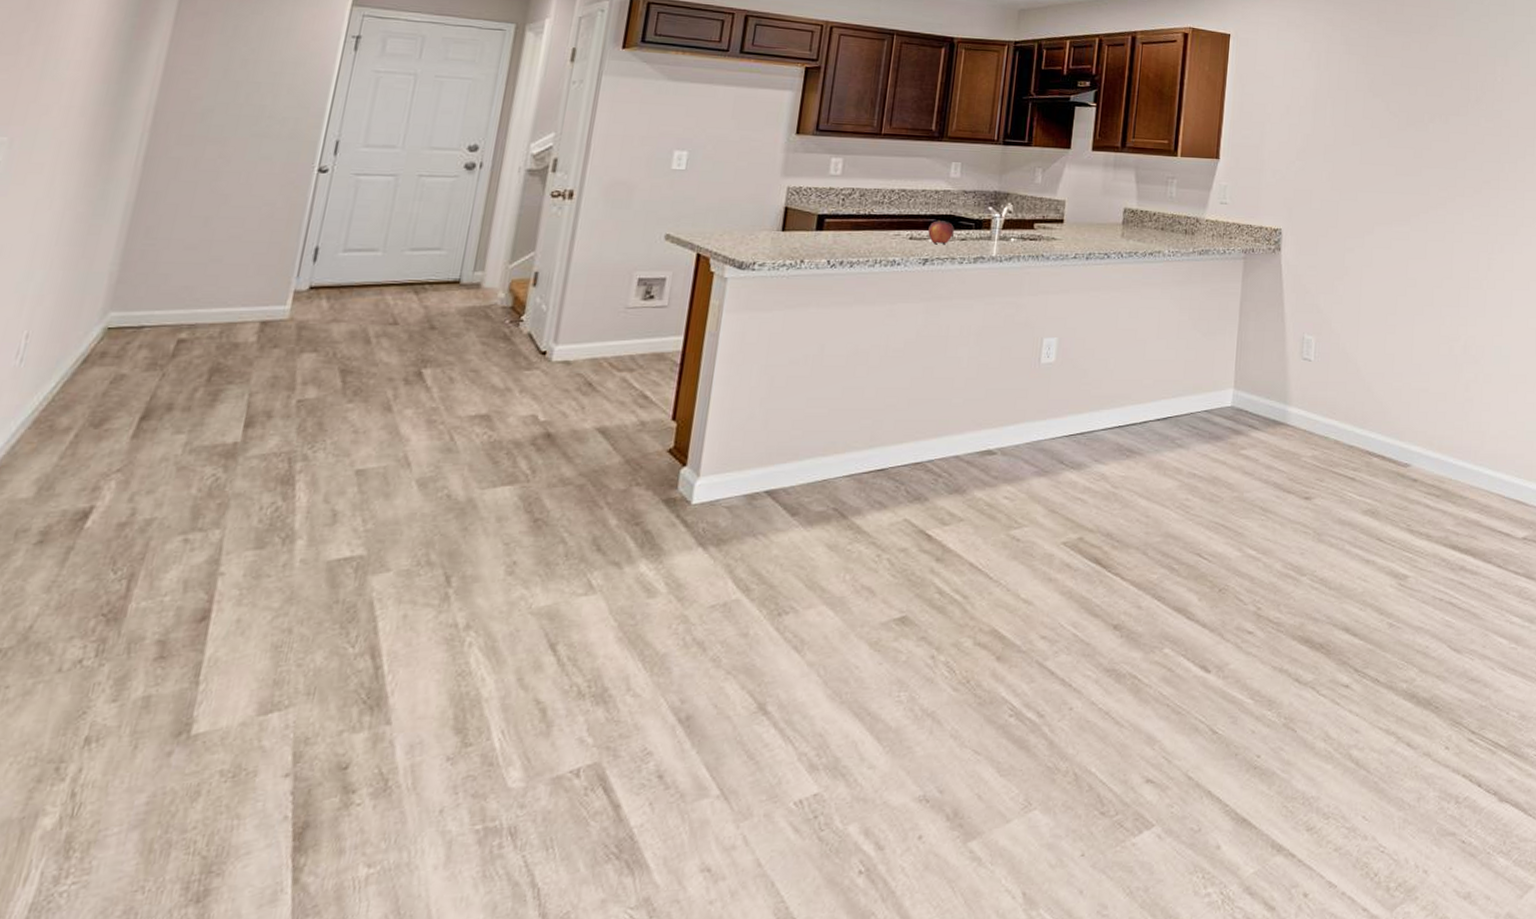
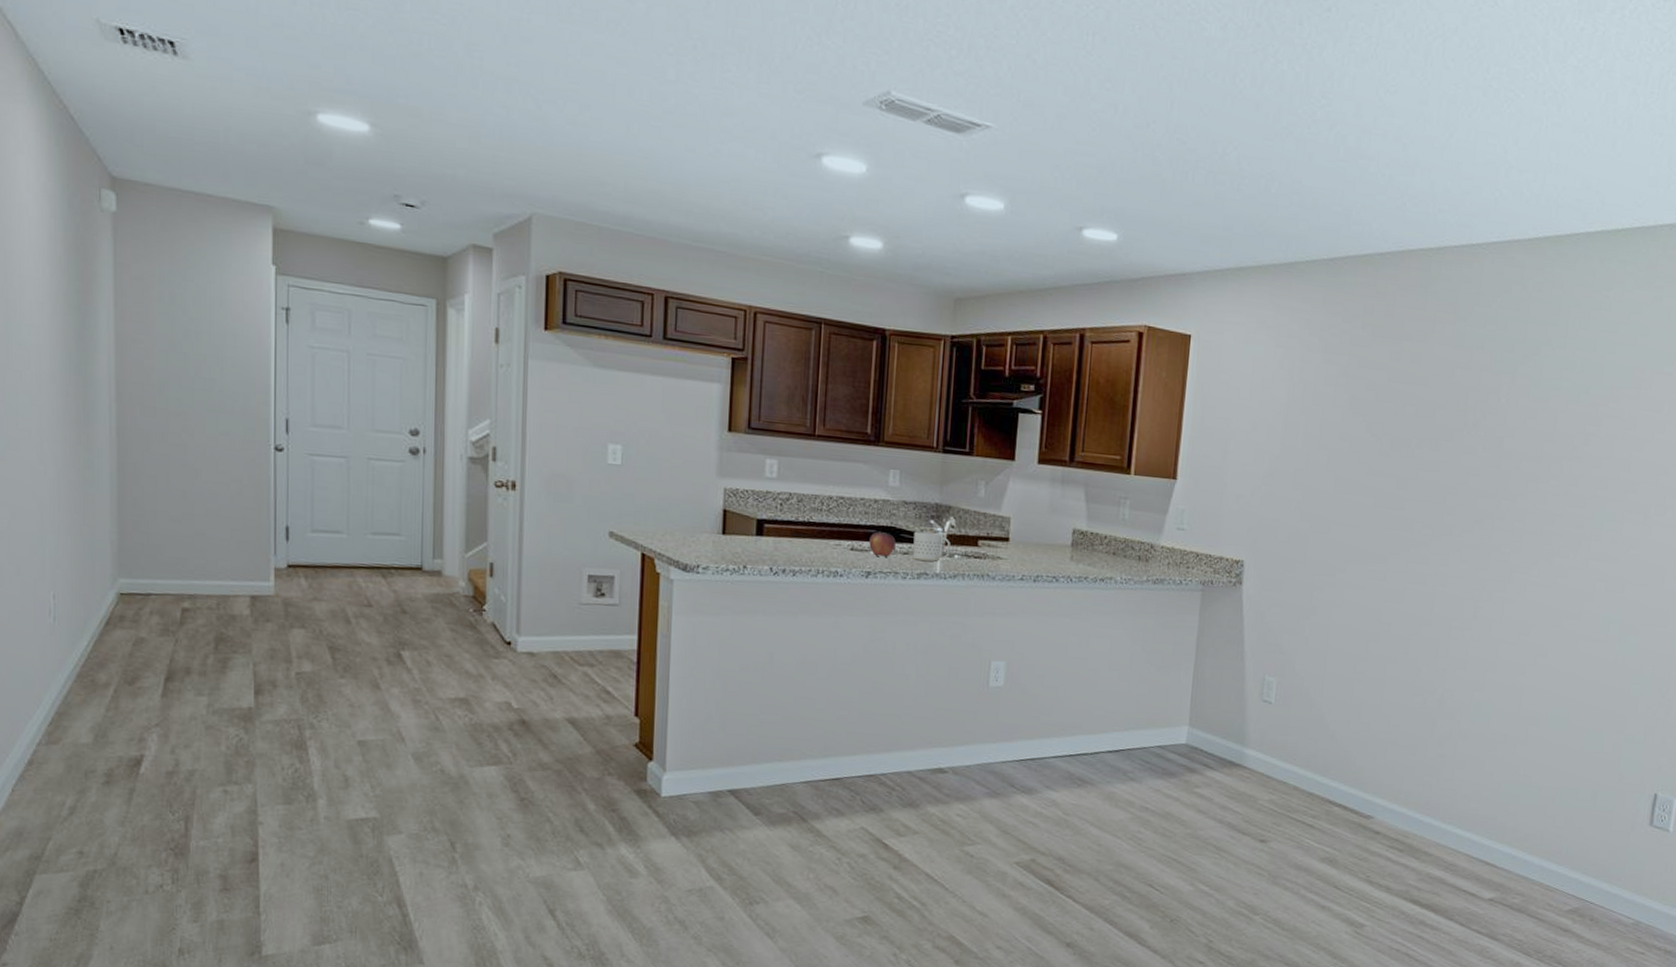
mug: none [970,217,1007,246] -> present [912,531,951,562]

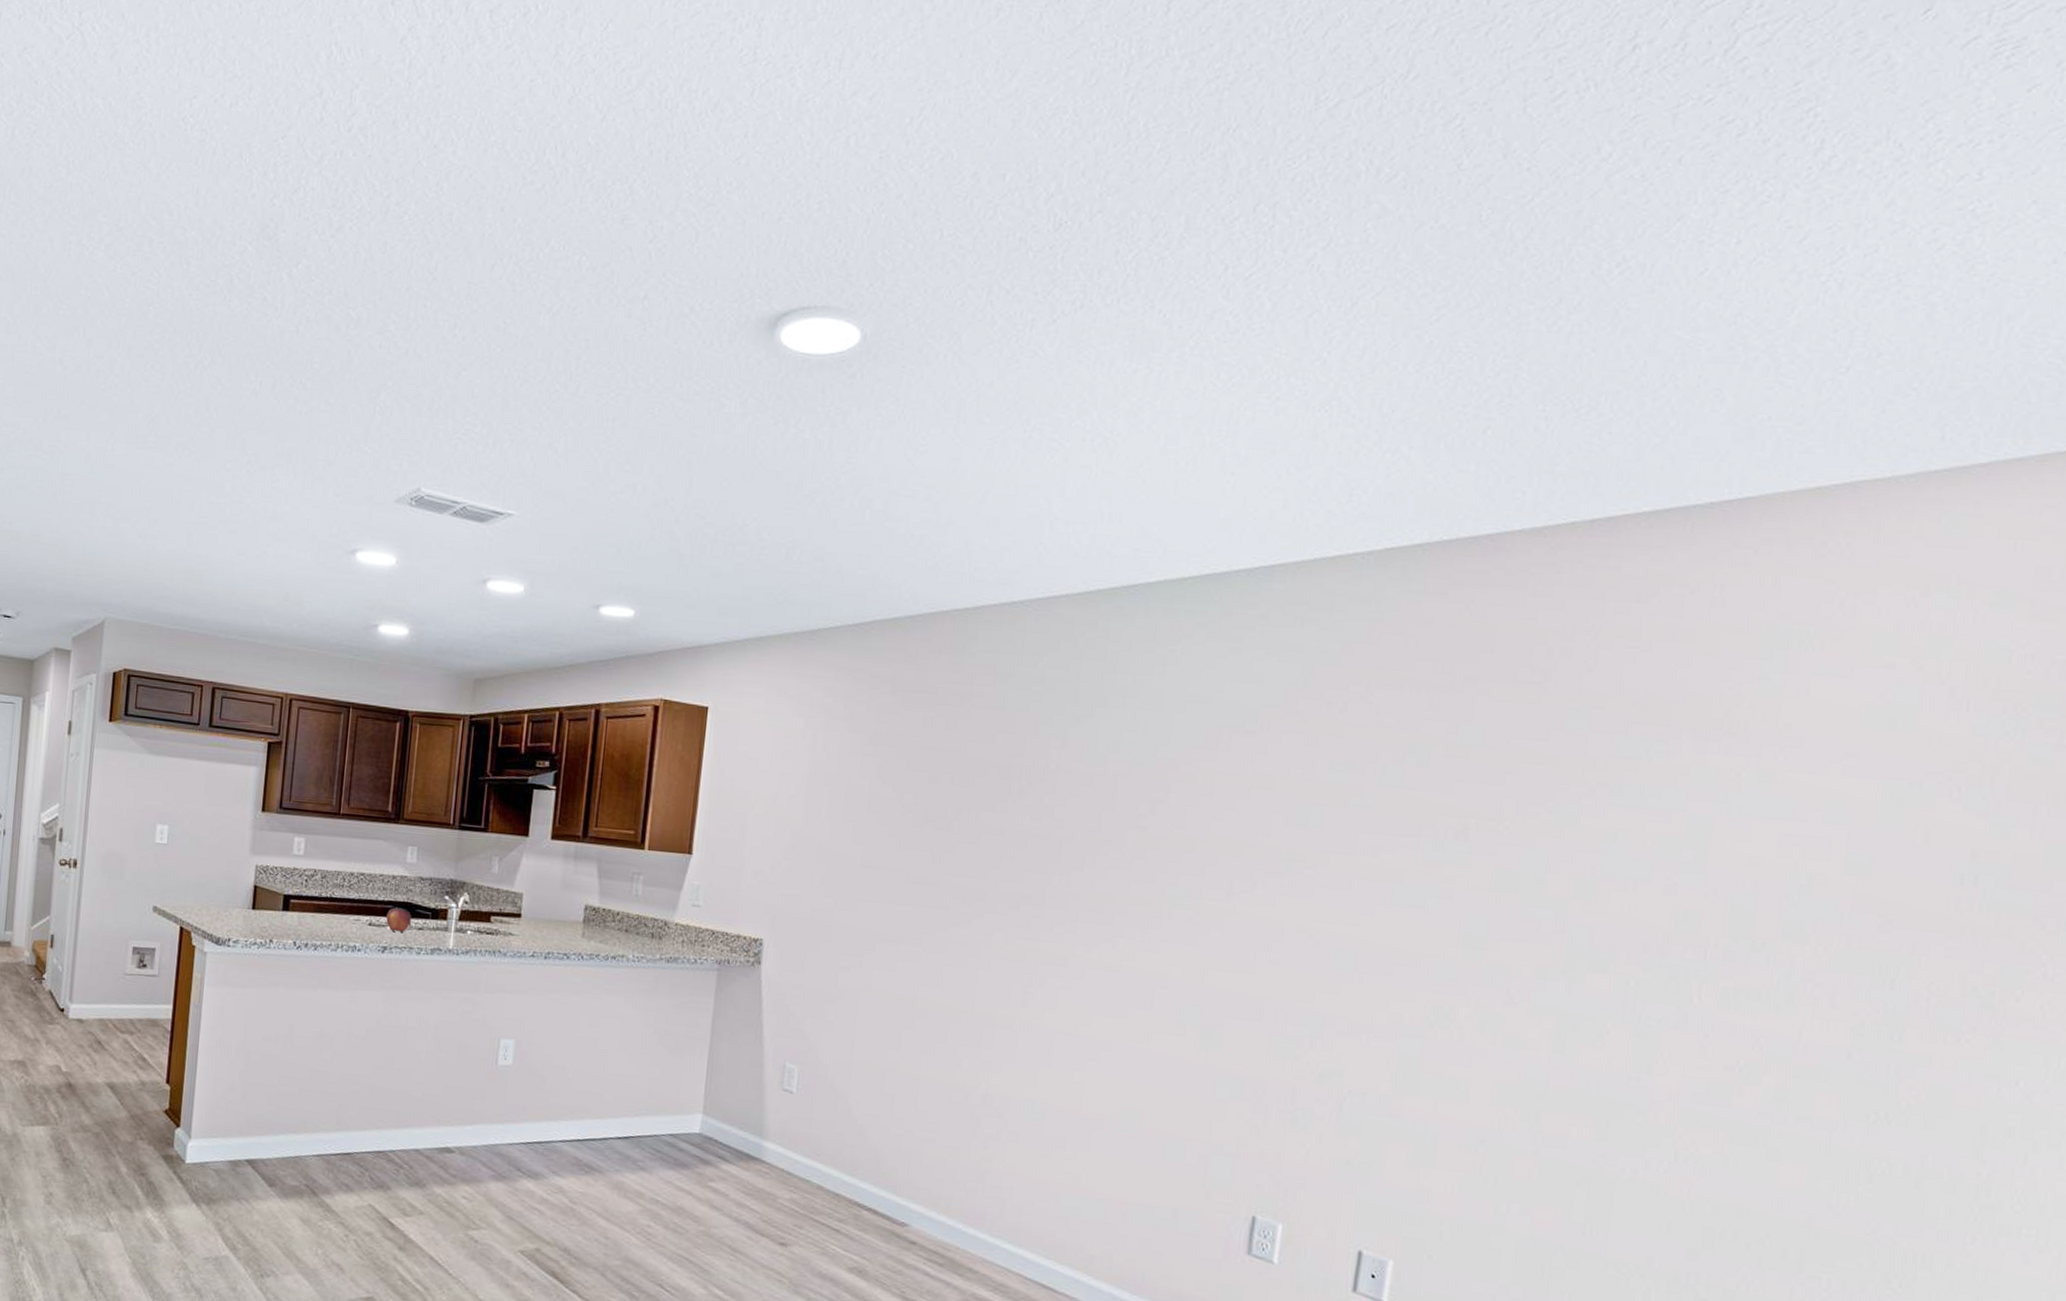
mug: present [912,531,951,562] -> none [427,907,464,938]

